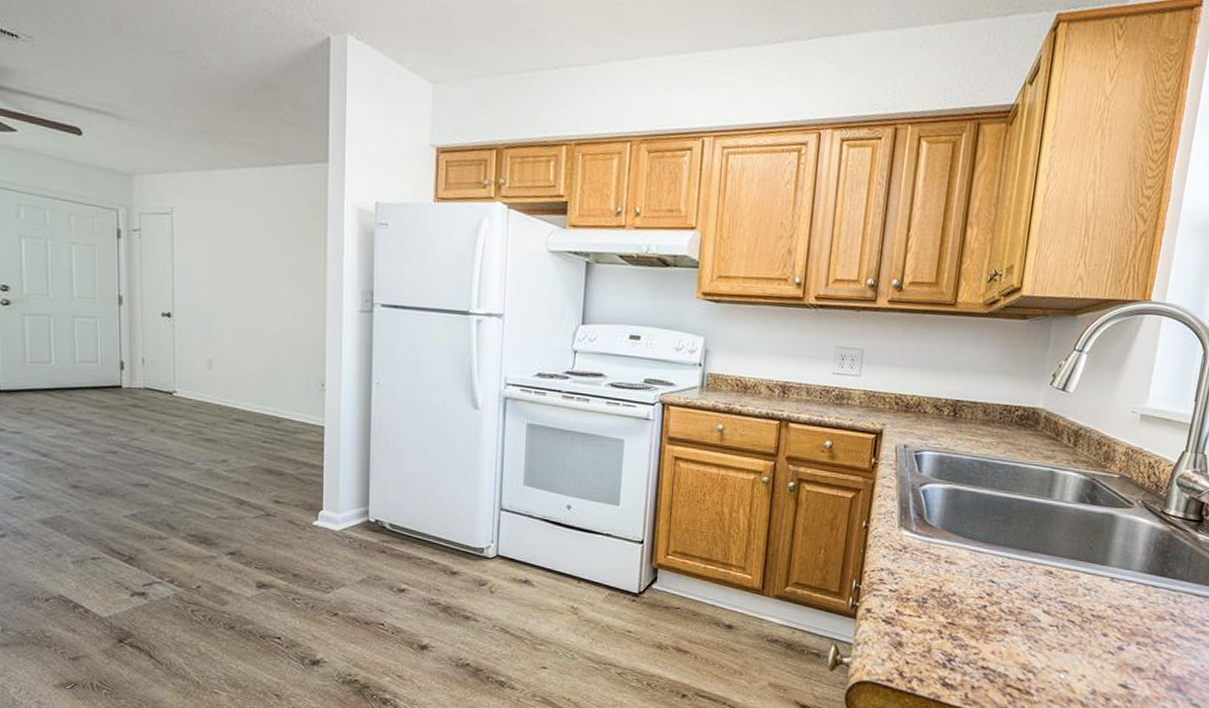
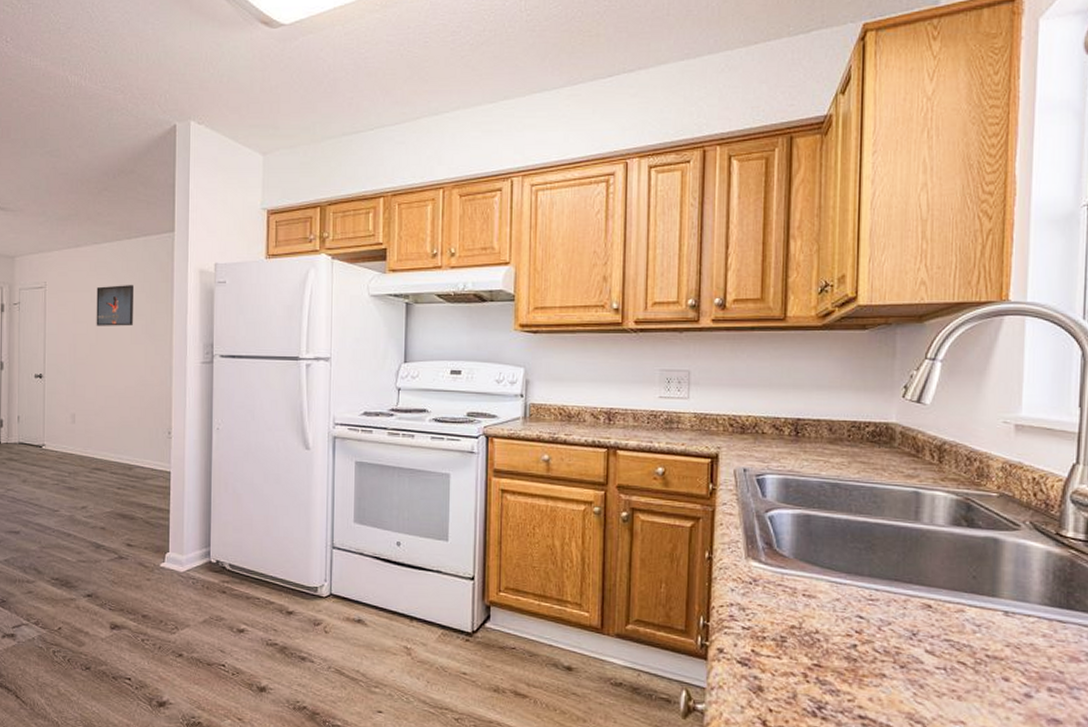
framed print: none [235,217,280,266] -> present [96,285,133,326]

